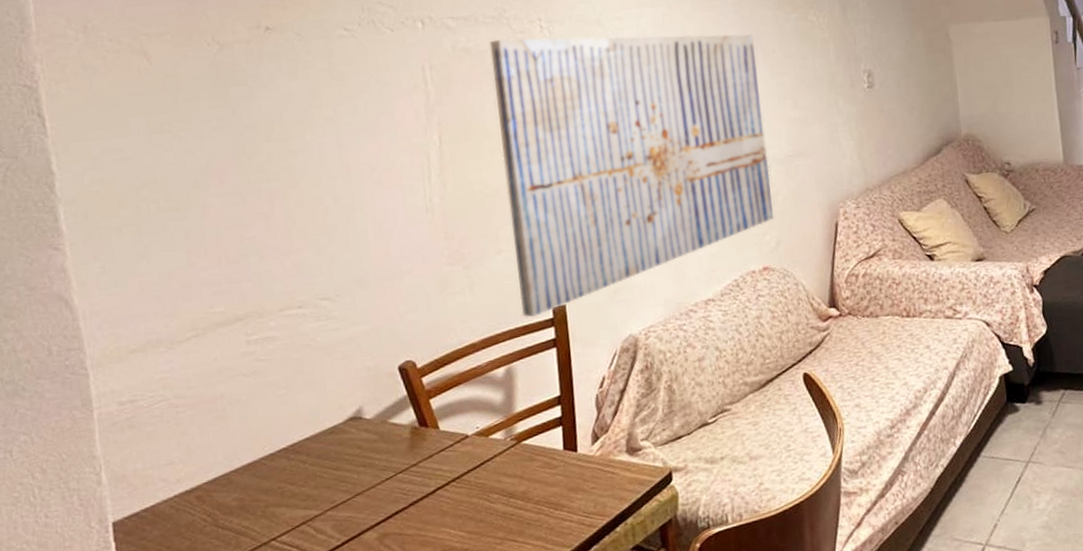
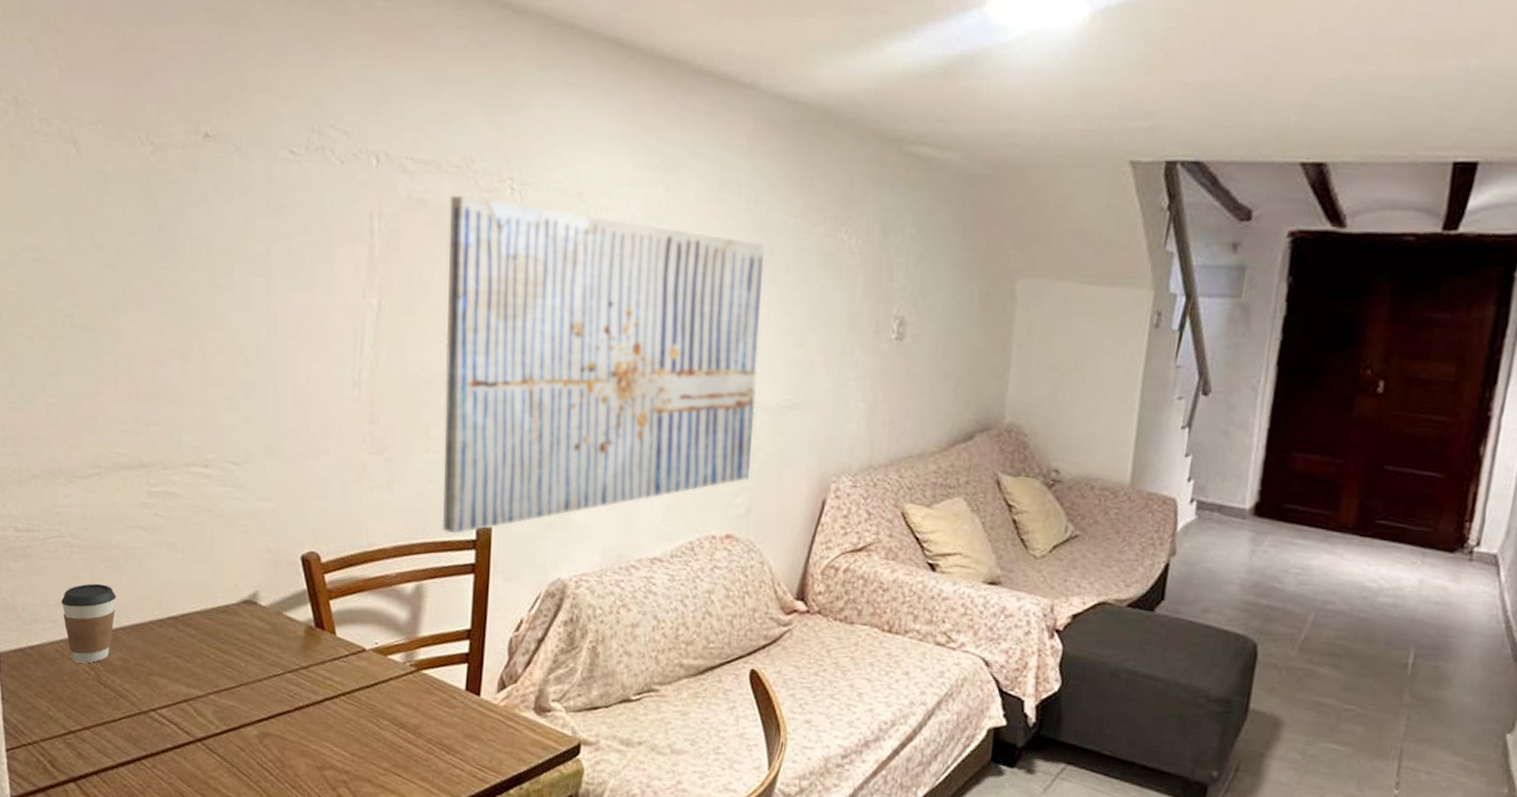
coffee cup: none [171,434,227,513] -> present [61,583,117,664]

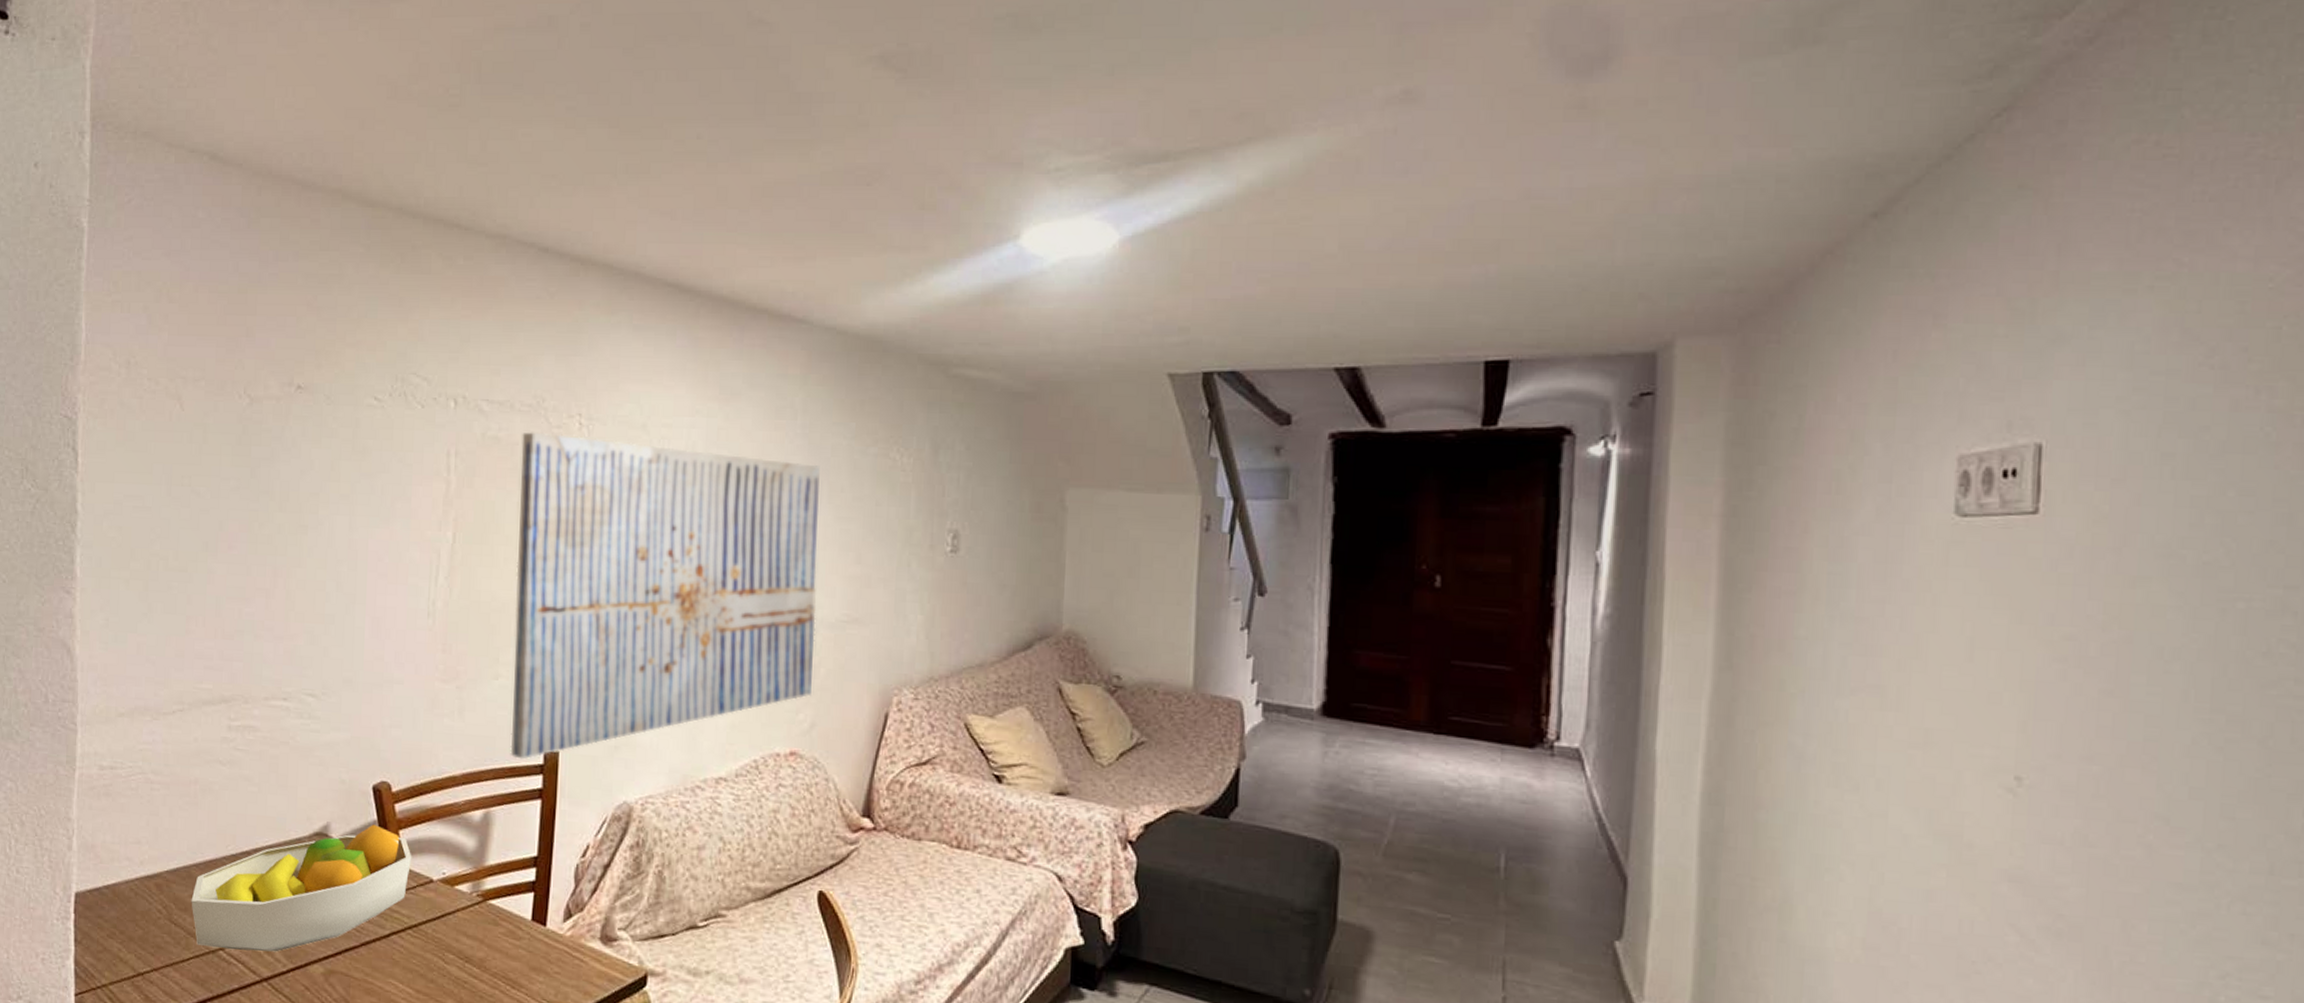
coffee cup: present [61,583,117,664] -> none [139,819,192,902]
fruit bowl: none [119,594,344,715] -> present [191,824,412,952]

